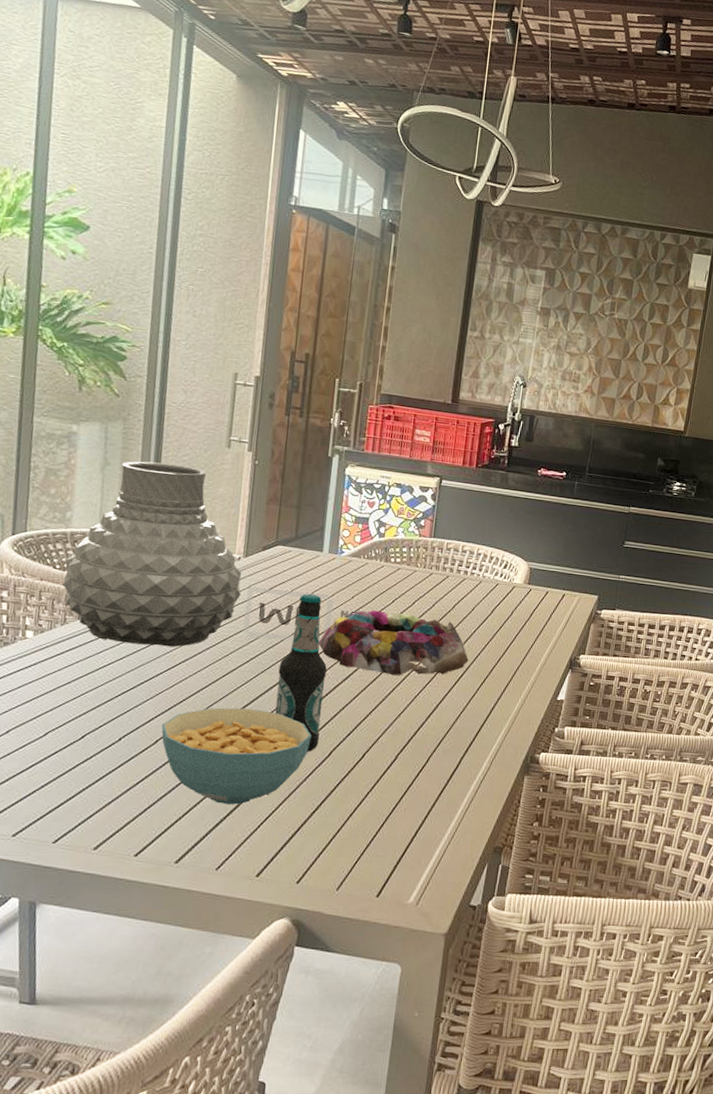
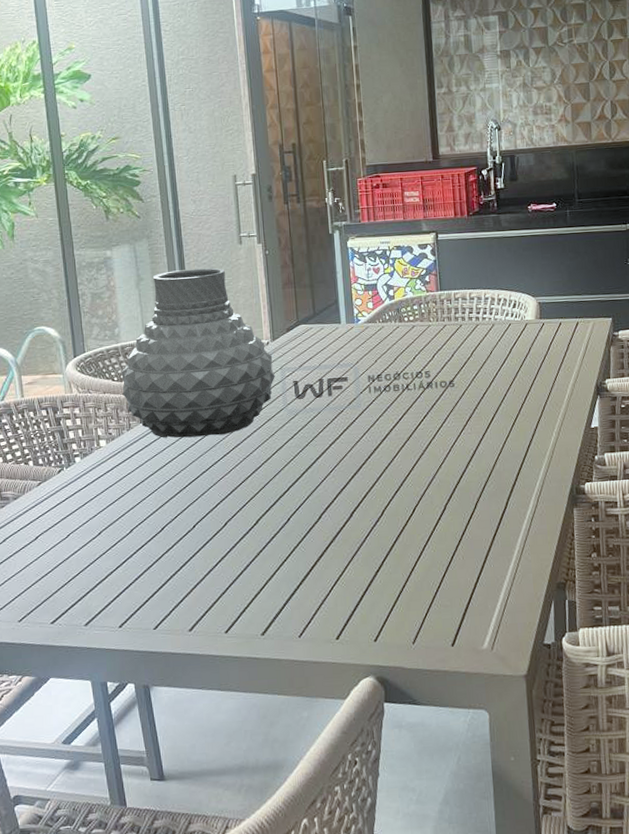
cereal bowl: present [161,707,312,805] -> none [227,481,363,574]
bottle: present [275,594,327,752] -> none [321,364,370,514]
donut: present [318,610,469,675] -> none [352,368,497,429]

